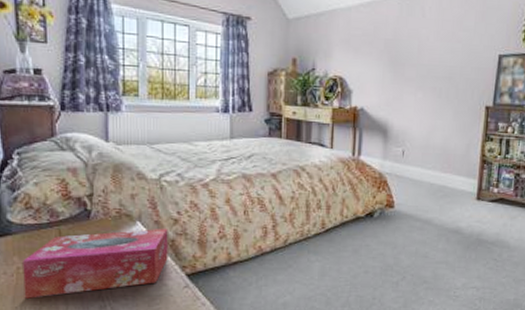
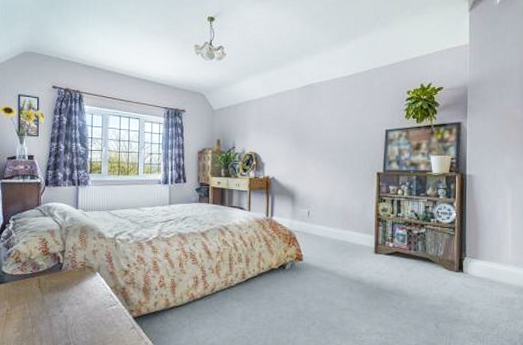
tissue box: present [23,228,168,299] -> none [10,278,120,336]

